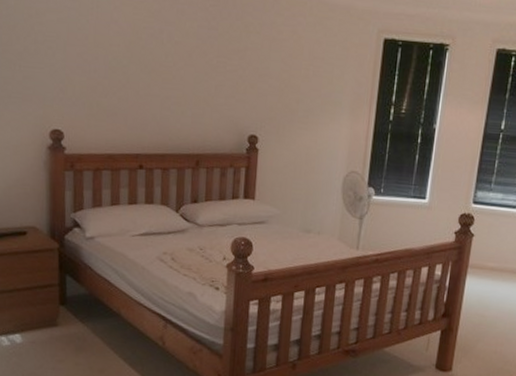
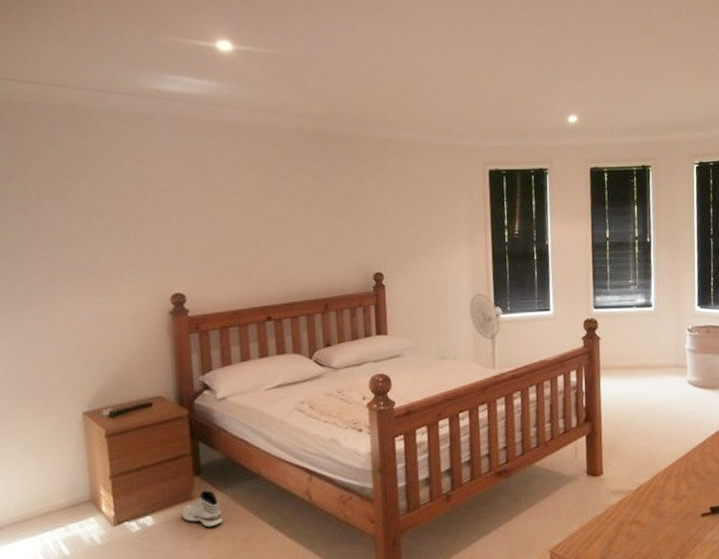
sneaker: none [47,320,83,354] -> present [182,490,223,528]

